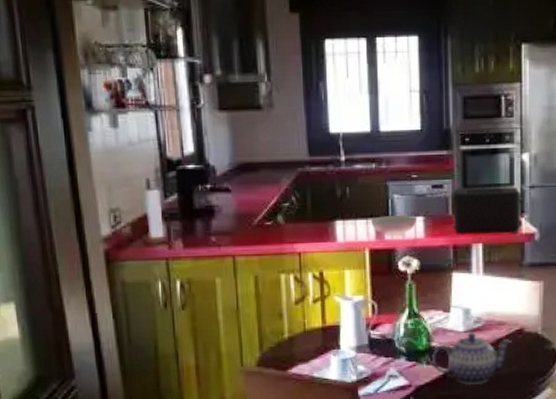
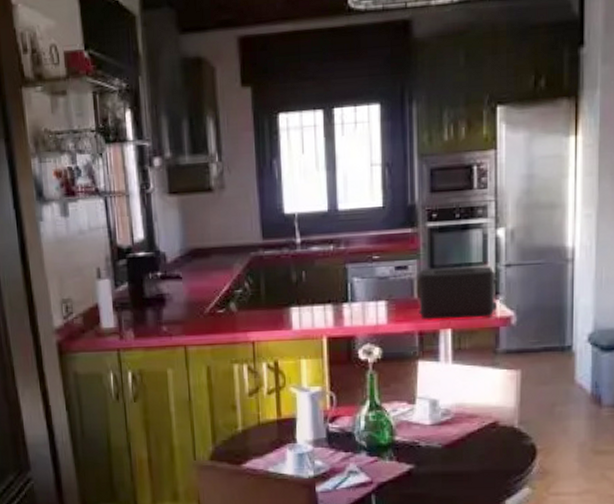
bowl: present [371,215,417,237] -> none [329,300,379,324]
teapot: present [432,332,512,386] -> none [396,425,485,483]

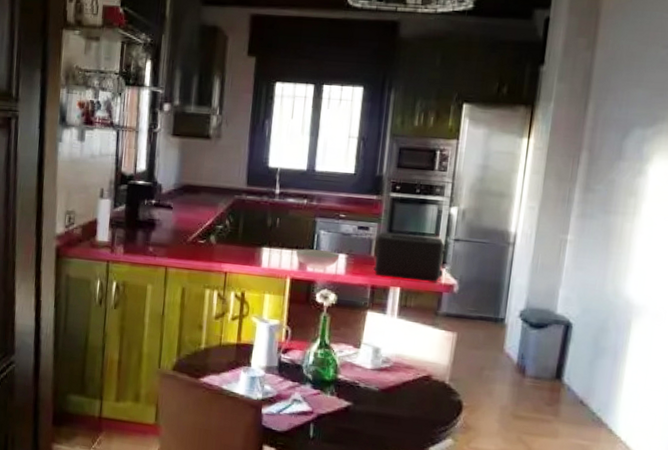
bowl: none [329,300,379,324] -> present [296,249,340,270]

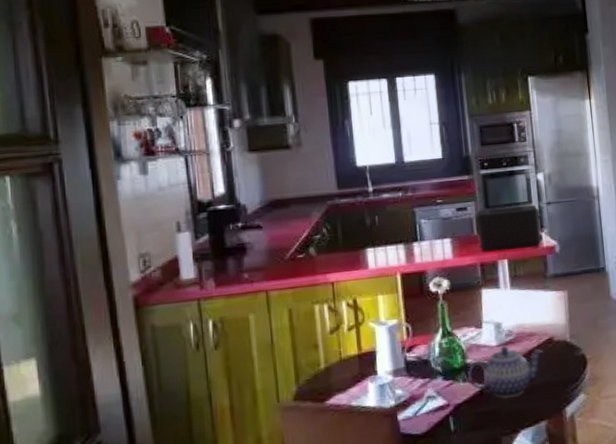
bowl: present [296,249,340,270] -> none [401,238,445,260]
teapot: none [336,371,418,423] -> present [468,345,543,399]

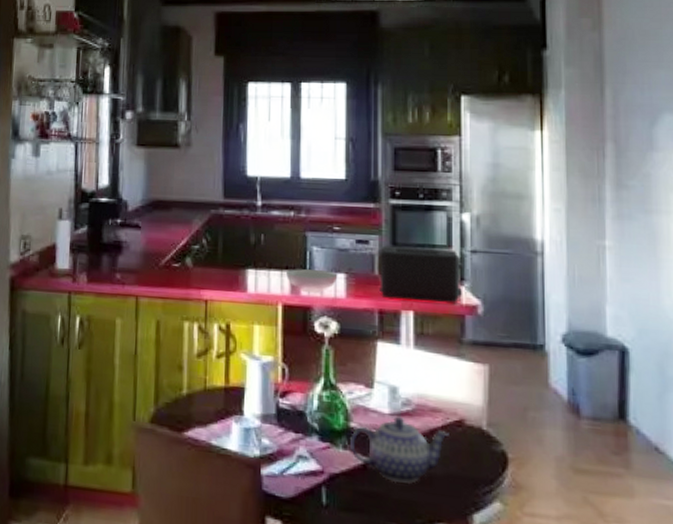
bowl: none [401,238,445,260] -> present [286,269,338,294]

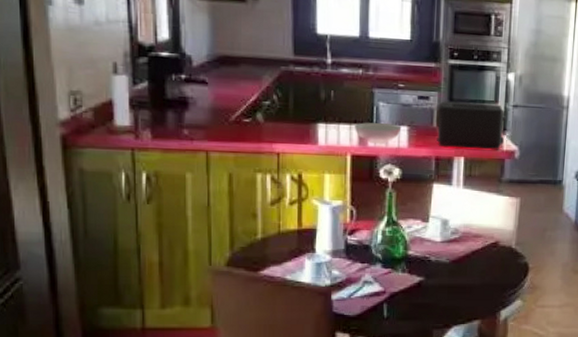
teapot: present [350,416,449,484] -> none [408,243,487,295]

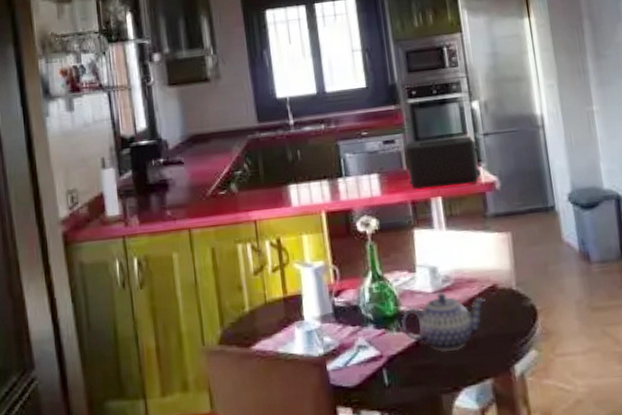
bowl: present [355,122,402,144] -> none [325,173,372,198]
teapot: none [408,243,487,295] -> present [402,292,486,352]

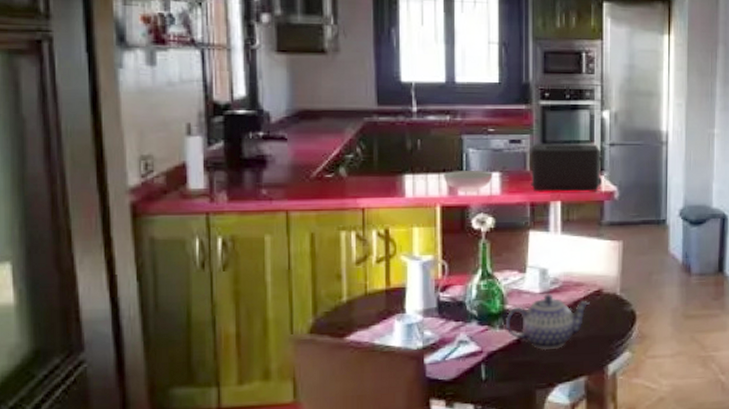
bowl: none [325,173,372,198] -> present [444,171,493,193]

